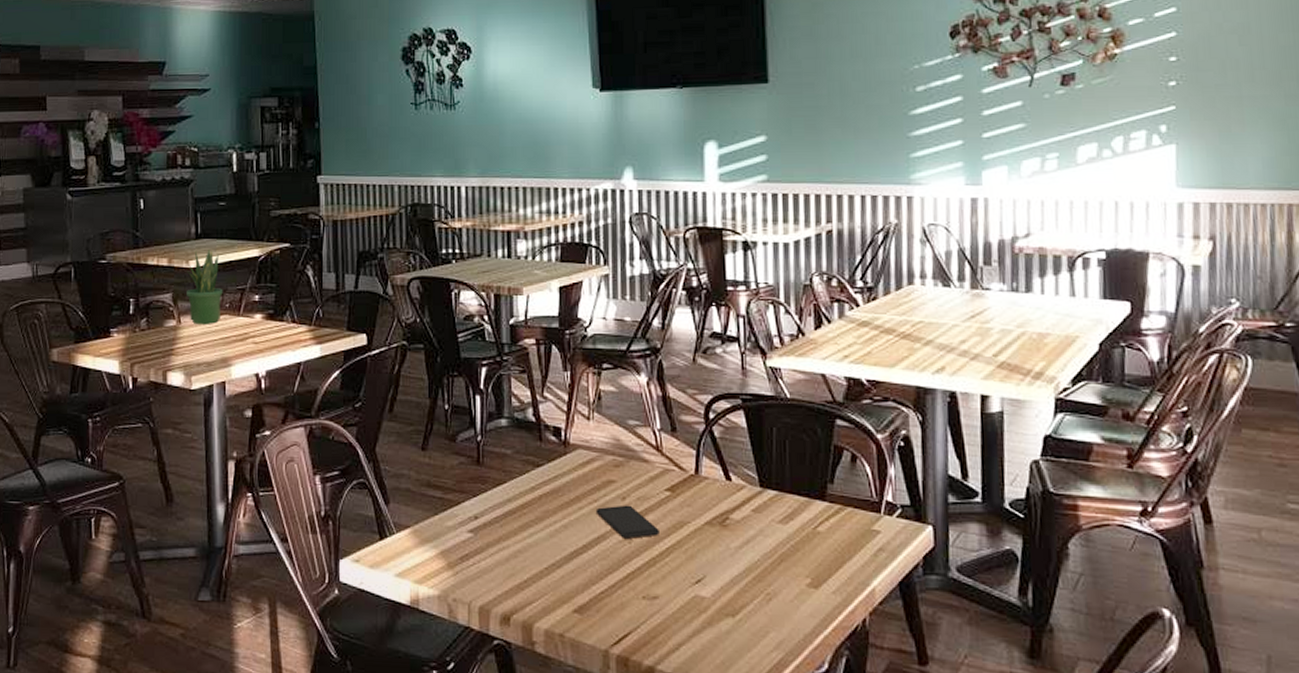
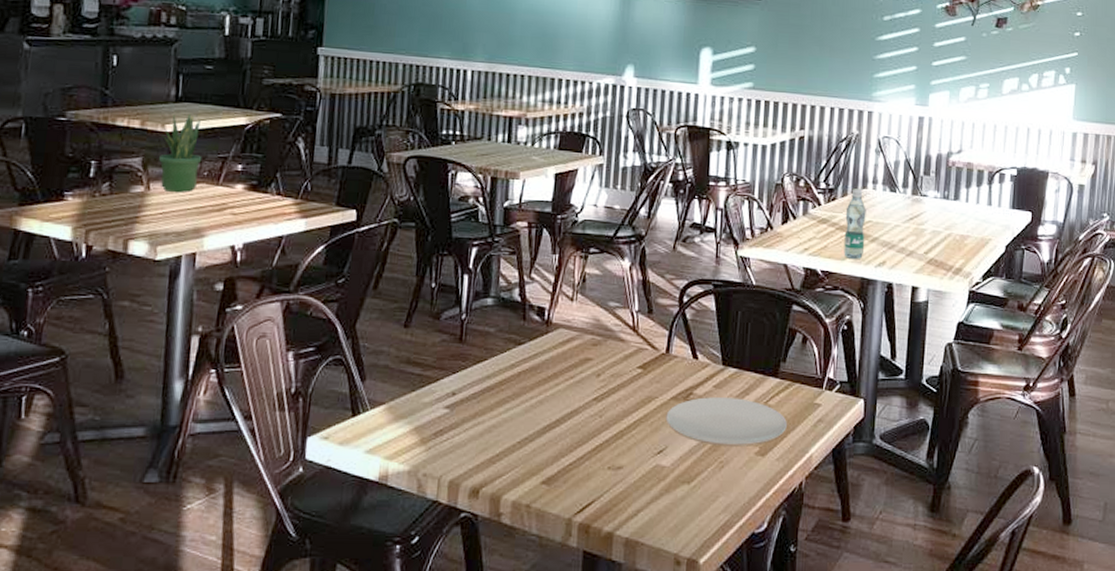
mobile phone: present [595,505,659,539] -> none [571,381,629,413]
plate: none [701,522,843,578] -> present [665,397,788,447]
bottle: none [890,286,917,367] -> present [844,189,866,260]

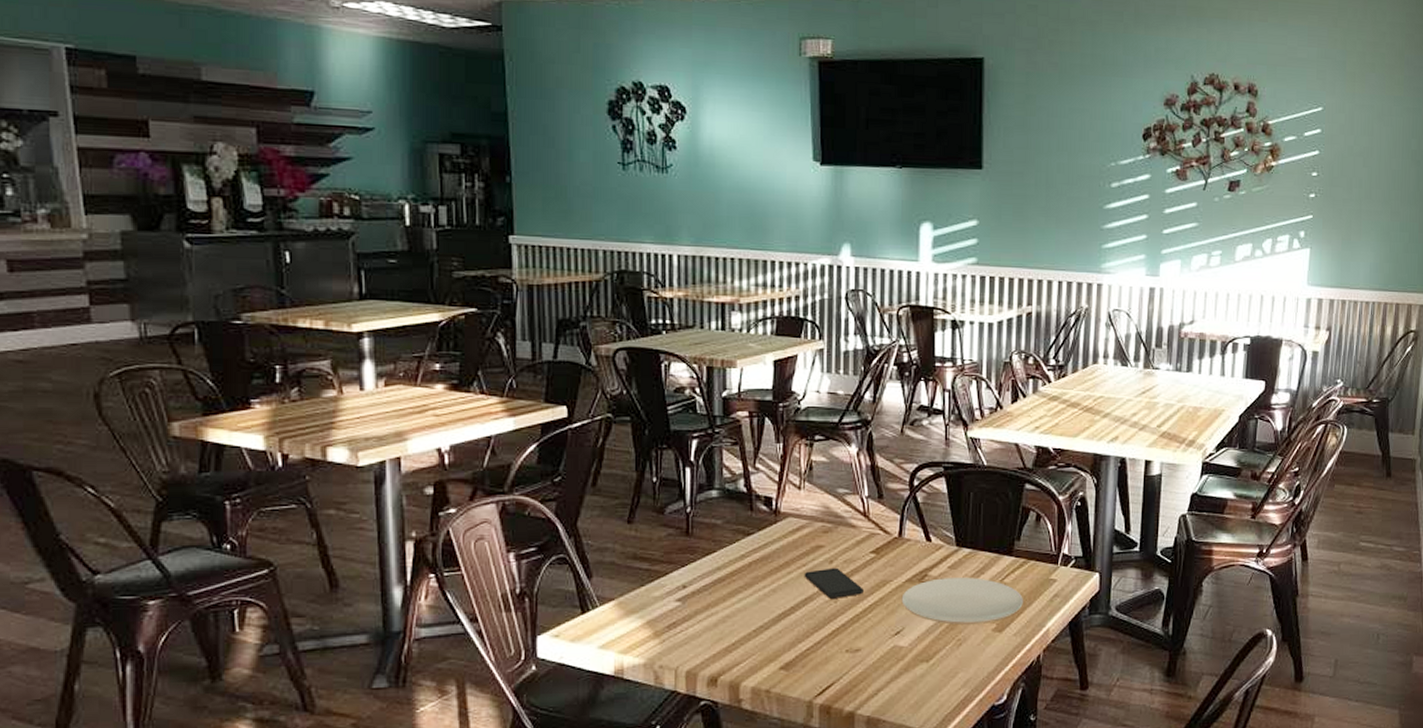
planter: present [159,114,202,193] -> none [349,312,396,396]
mobile phone: none [571,381,629,413] -> present [804,567,864,598]
bottle: present [844,189,866,260] -> none [1075,364,1098,436]

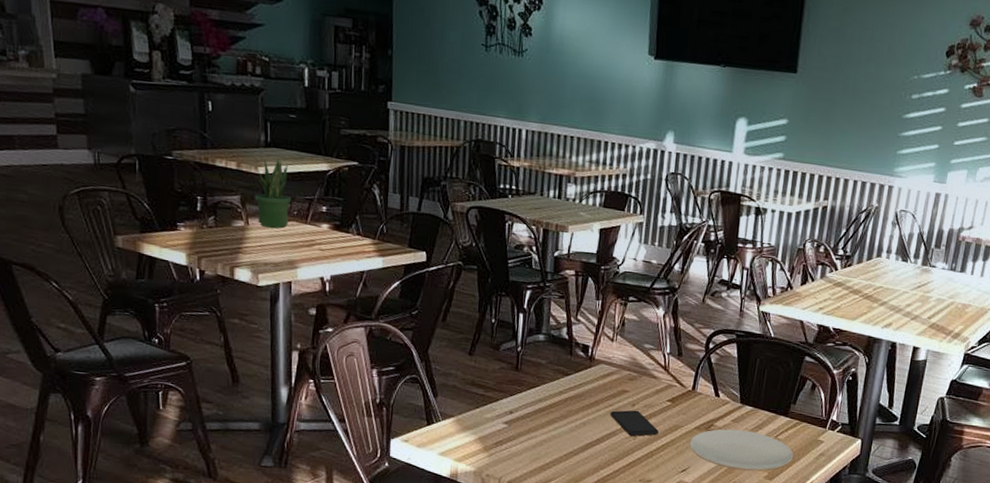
planter: none [349,312,396,396] -> present [255,158,292,229]

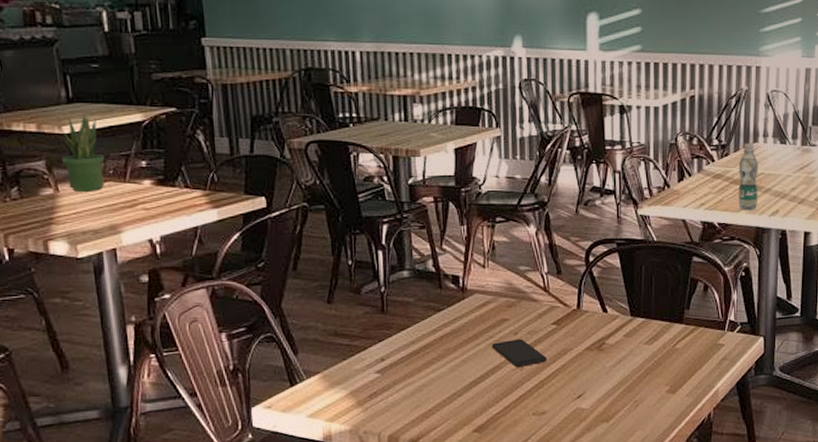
plate: present [689,429,794,472] -> none [582,344,695,388]
bottle: none [854,257,879,321] -> present [738,143,758,211]

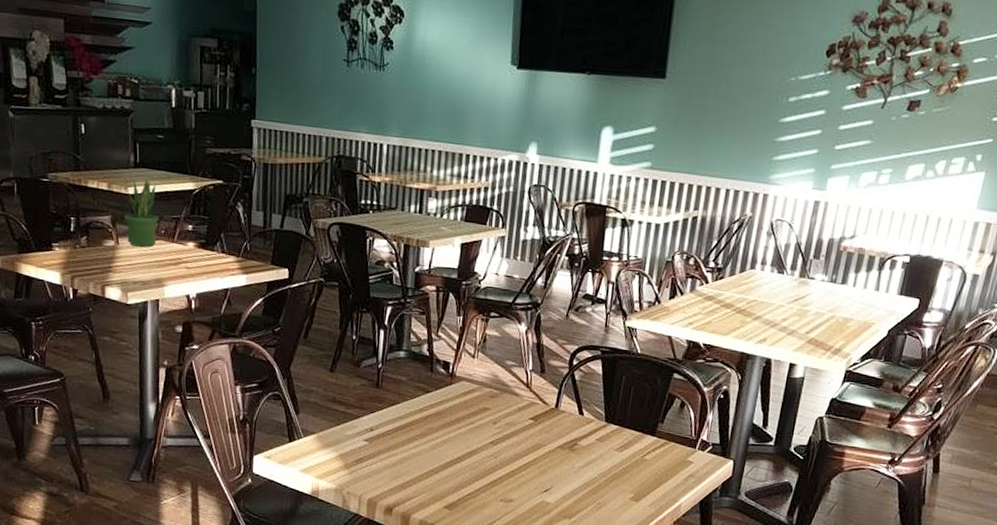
mobile phone: present [491,338,547,367] -> none [471,428,521,455]
bottle: present [738,143,758,211] -> none [726,269,753,336]

